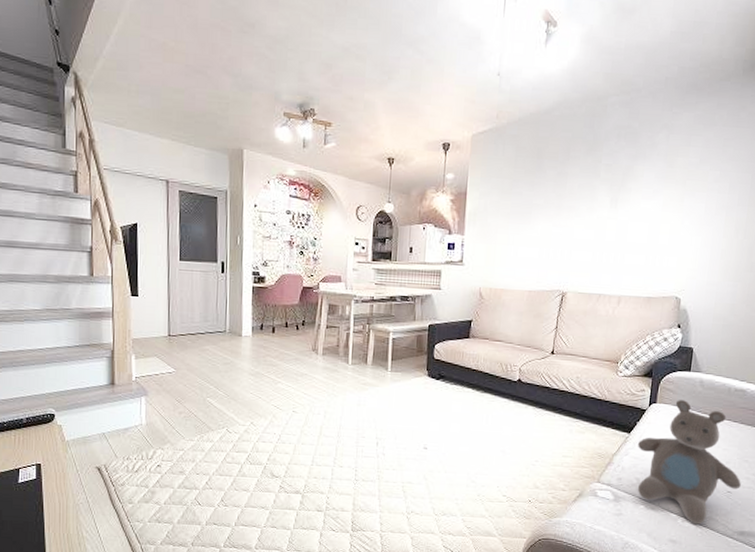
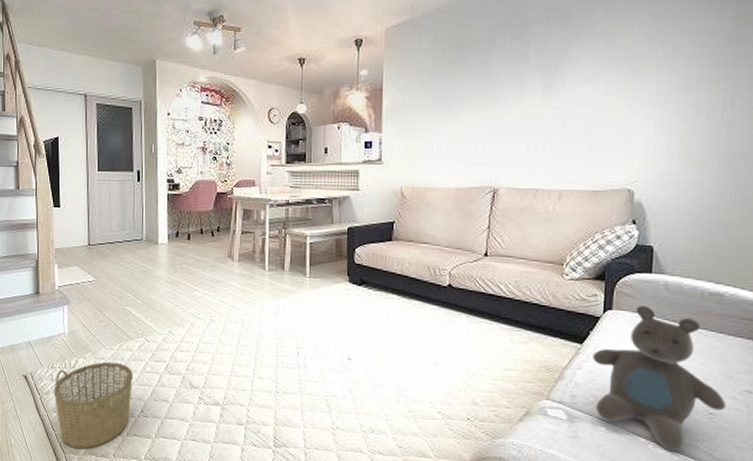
basket: none [129,452,213,539] -> present [53,361,133,450]

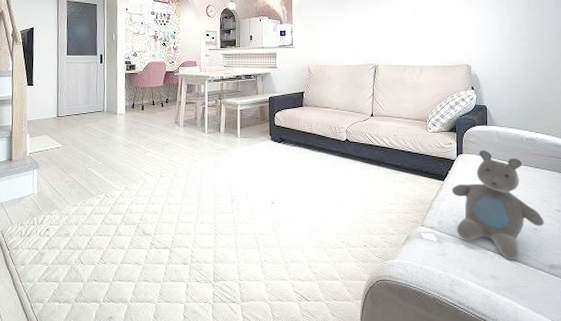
basket: present [53,361,133,450] -> none [22,217,94,298]

